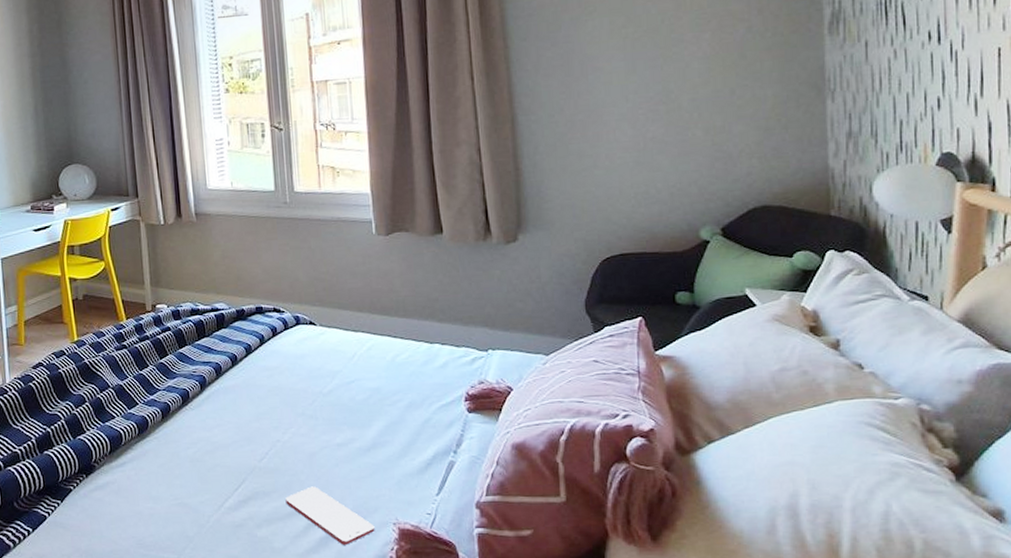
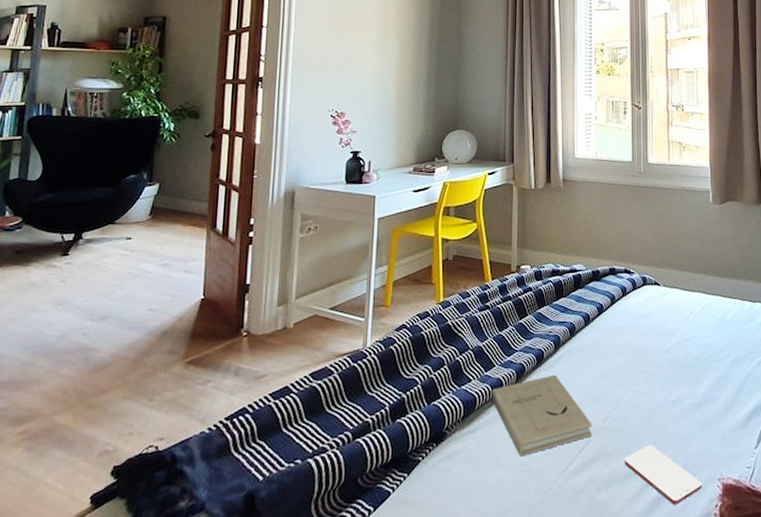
book: none [137,414,248,491] -> present [491,374,593,457]

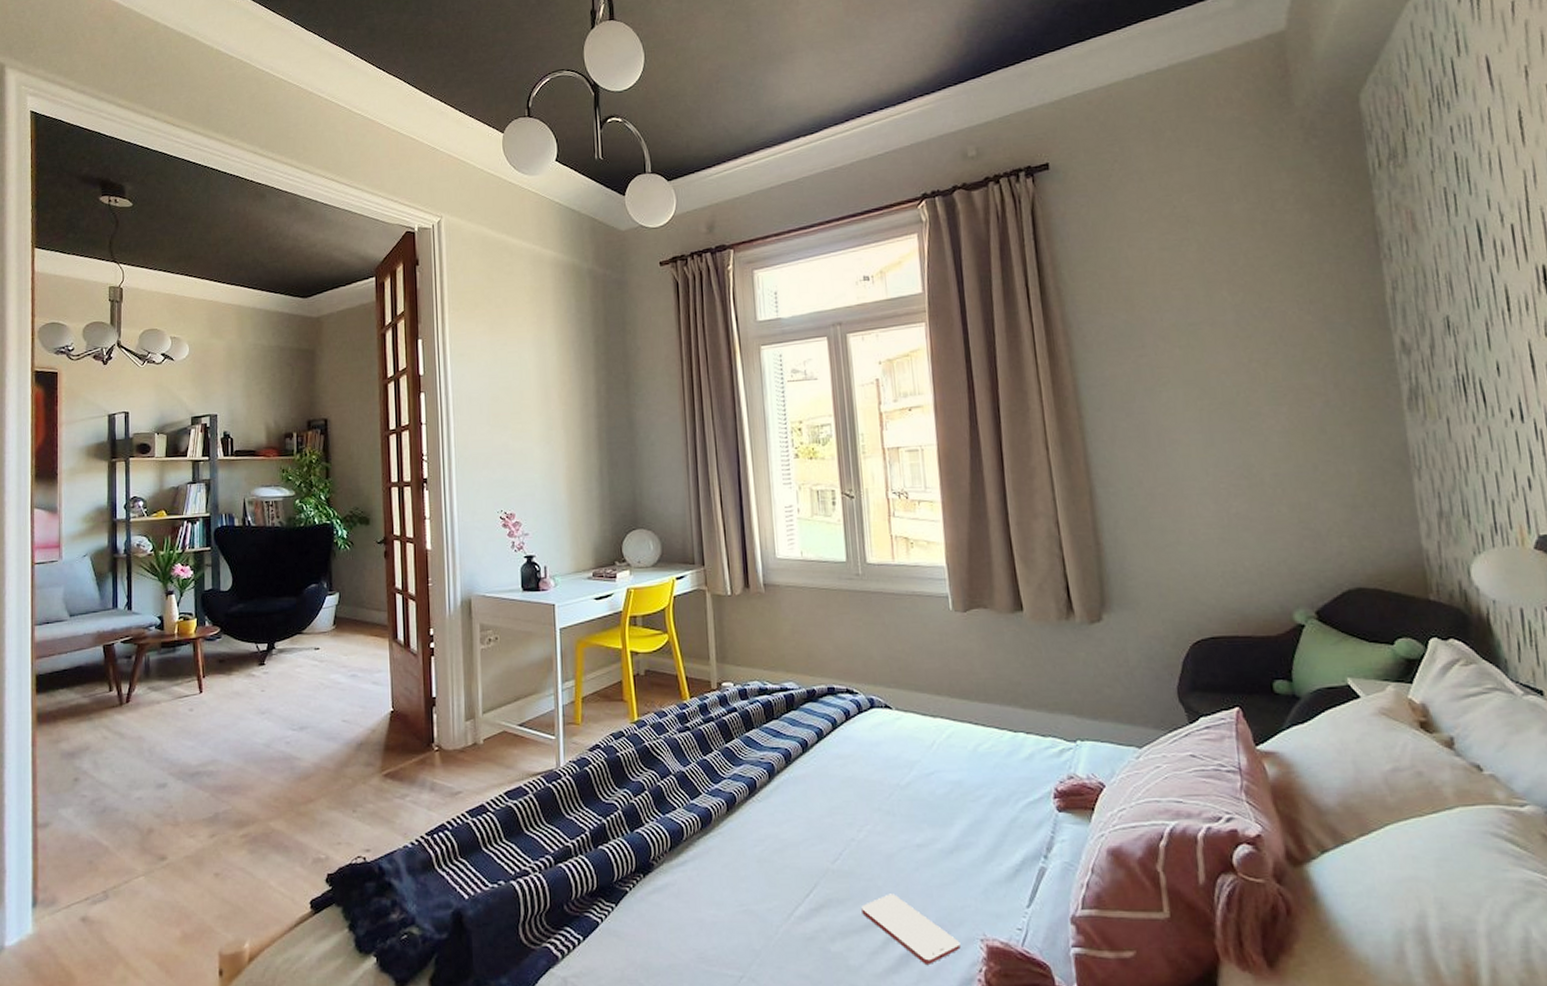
book: present [491,374,593,457] -> none [699,806,820,896]

